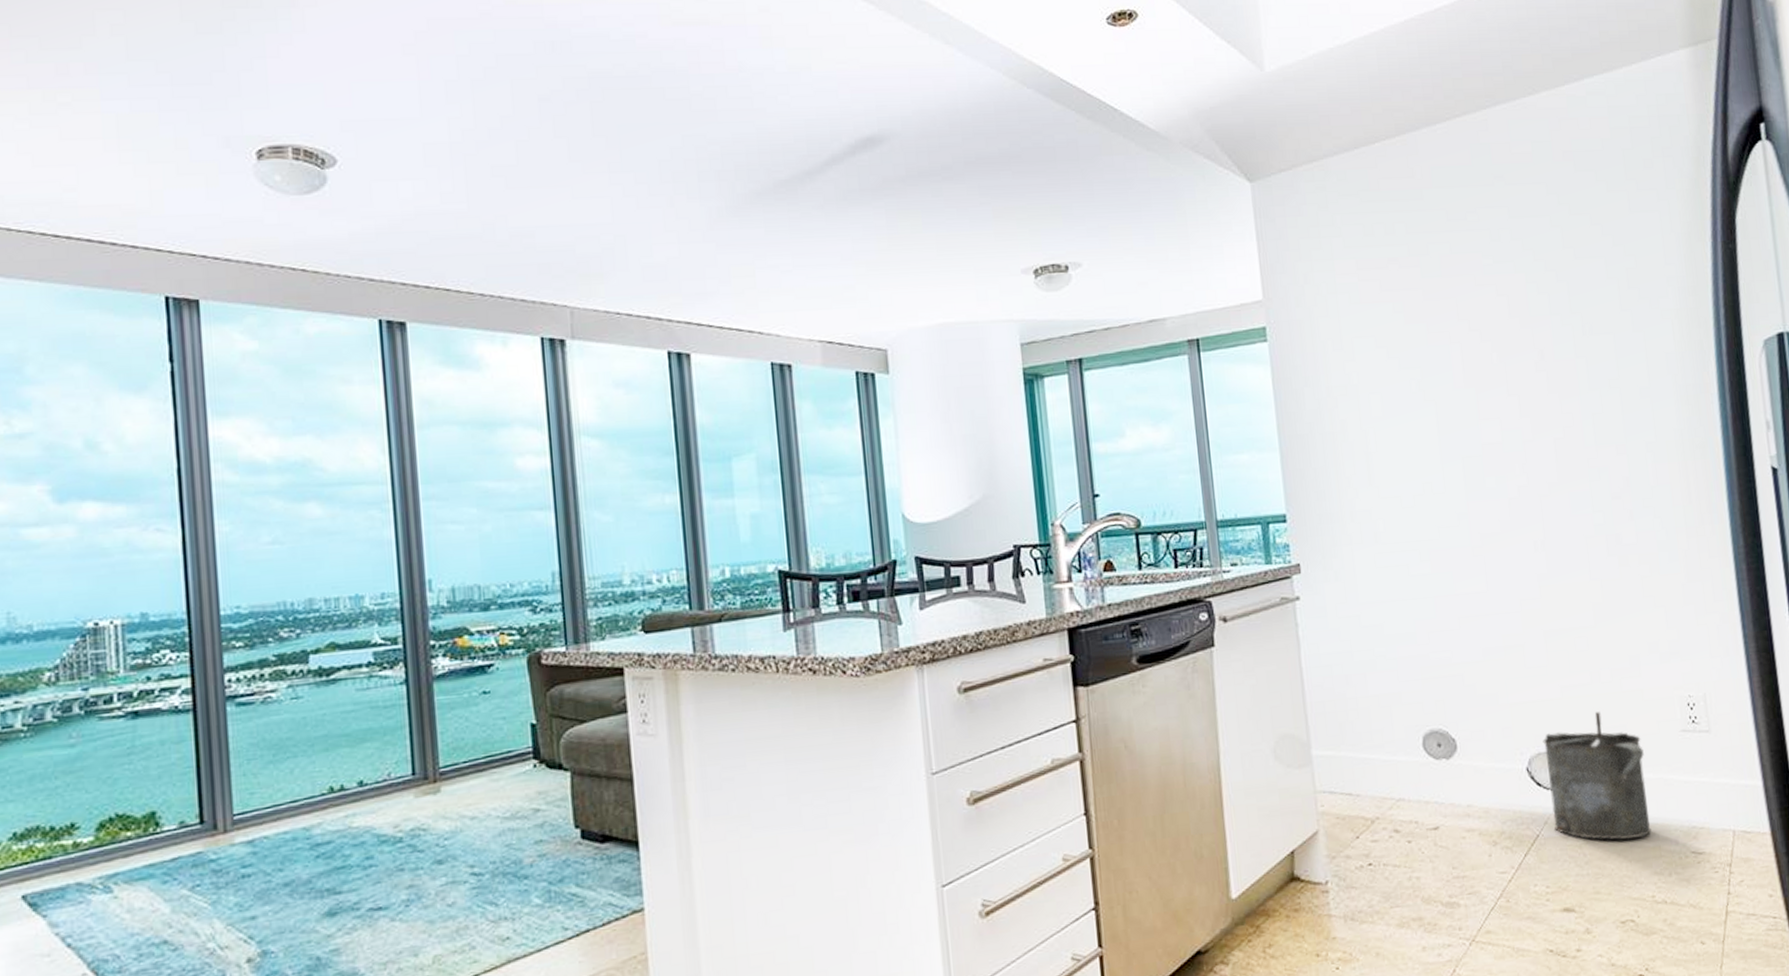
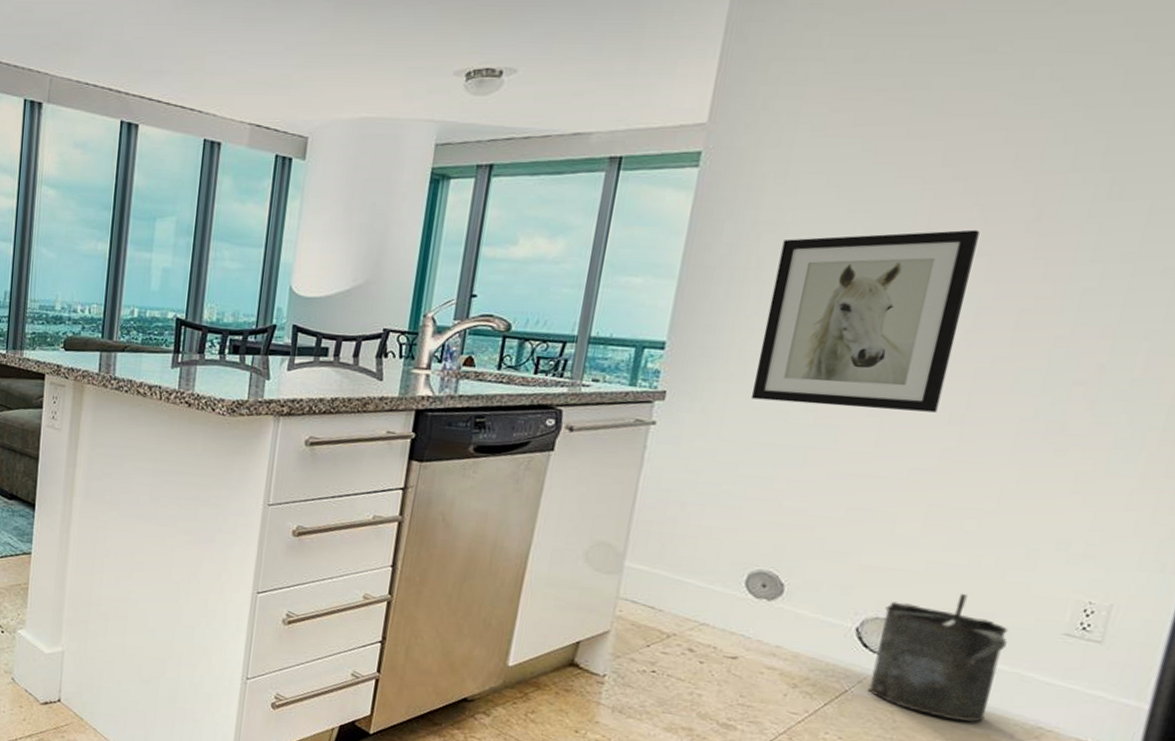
wall art: none [1357,373,1523,558] -> present [752,229,980,413]

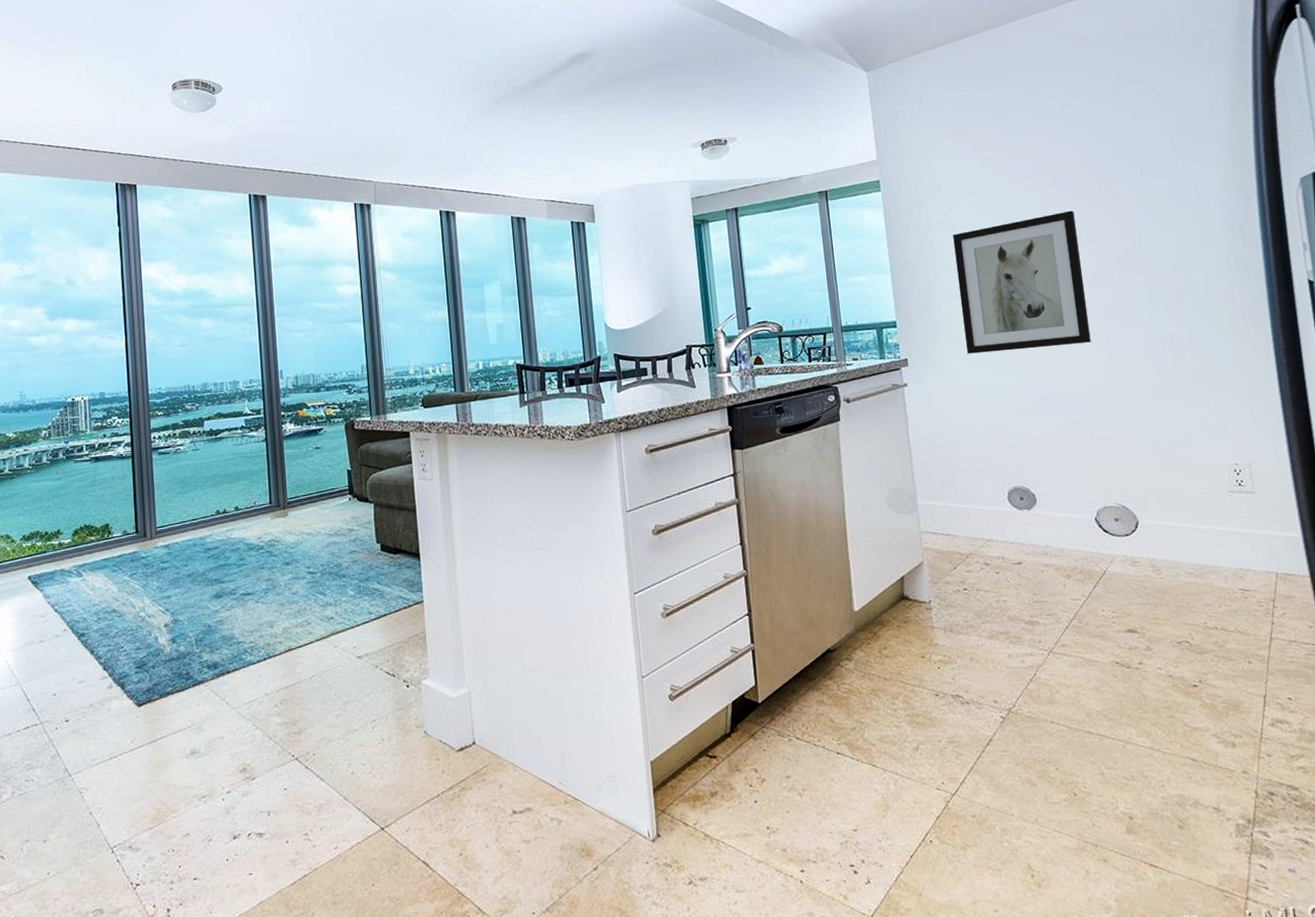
bucket: present [866,594,1009,722] -> none [1108,475,1203,577]

